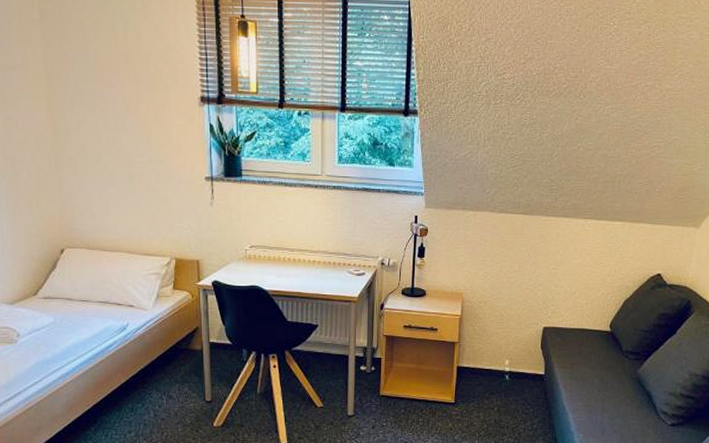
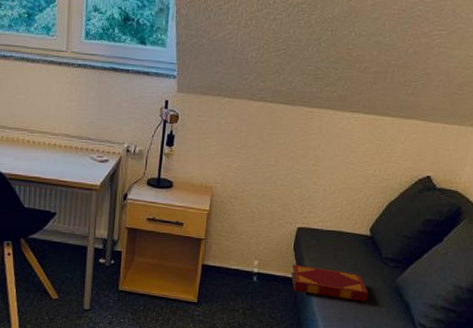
hardback book: none [540,362,612,394] -> present [291,265,368,302]

